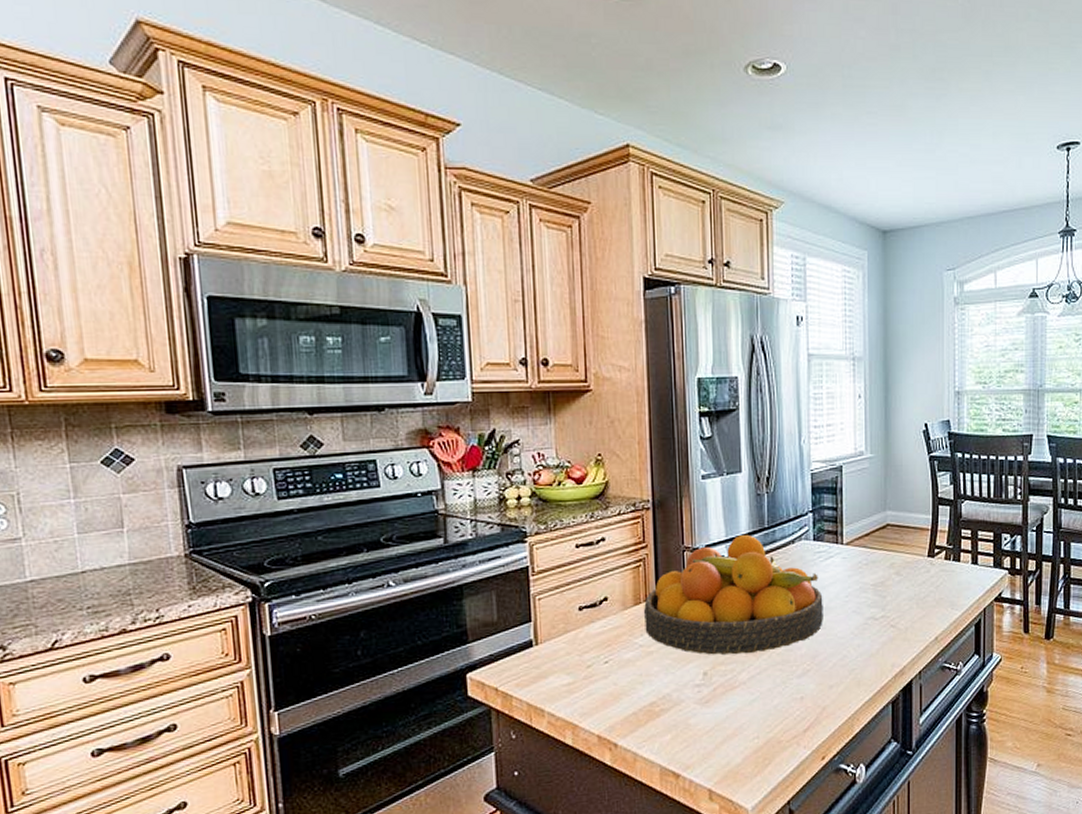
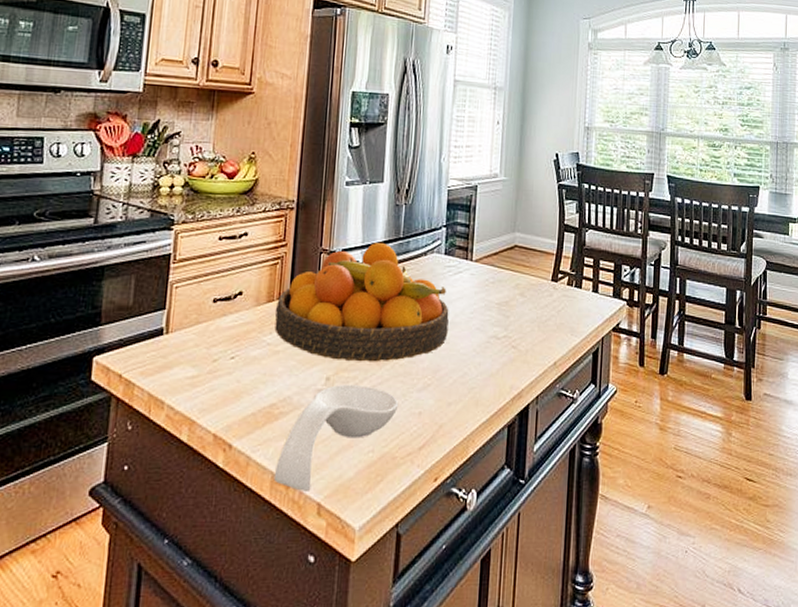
spoon rest: none [662,676,780,780] -> present [274,385,399,491]

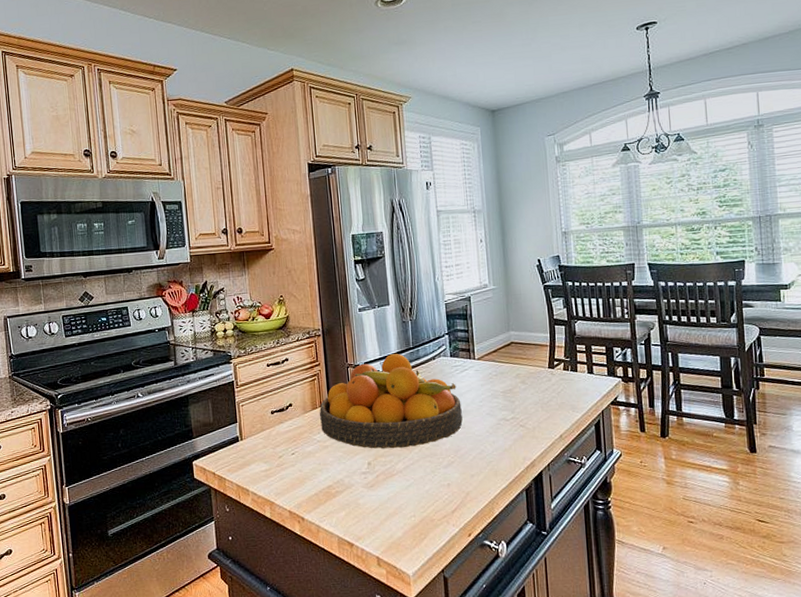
spoon rest: present [274,385,399,491] -> none [339,466,430,549]

